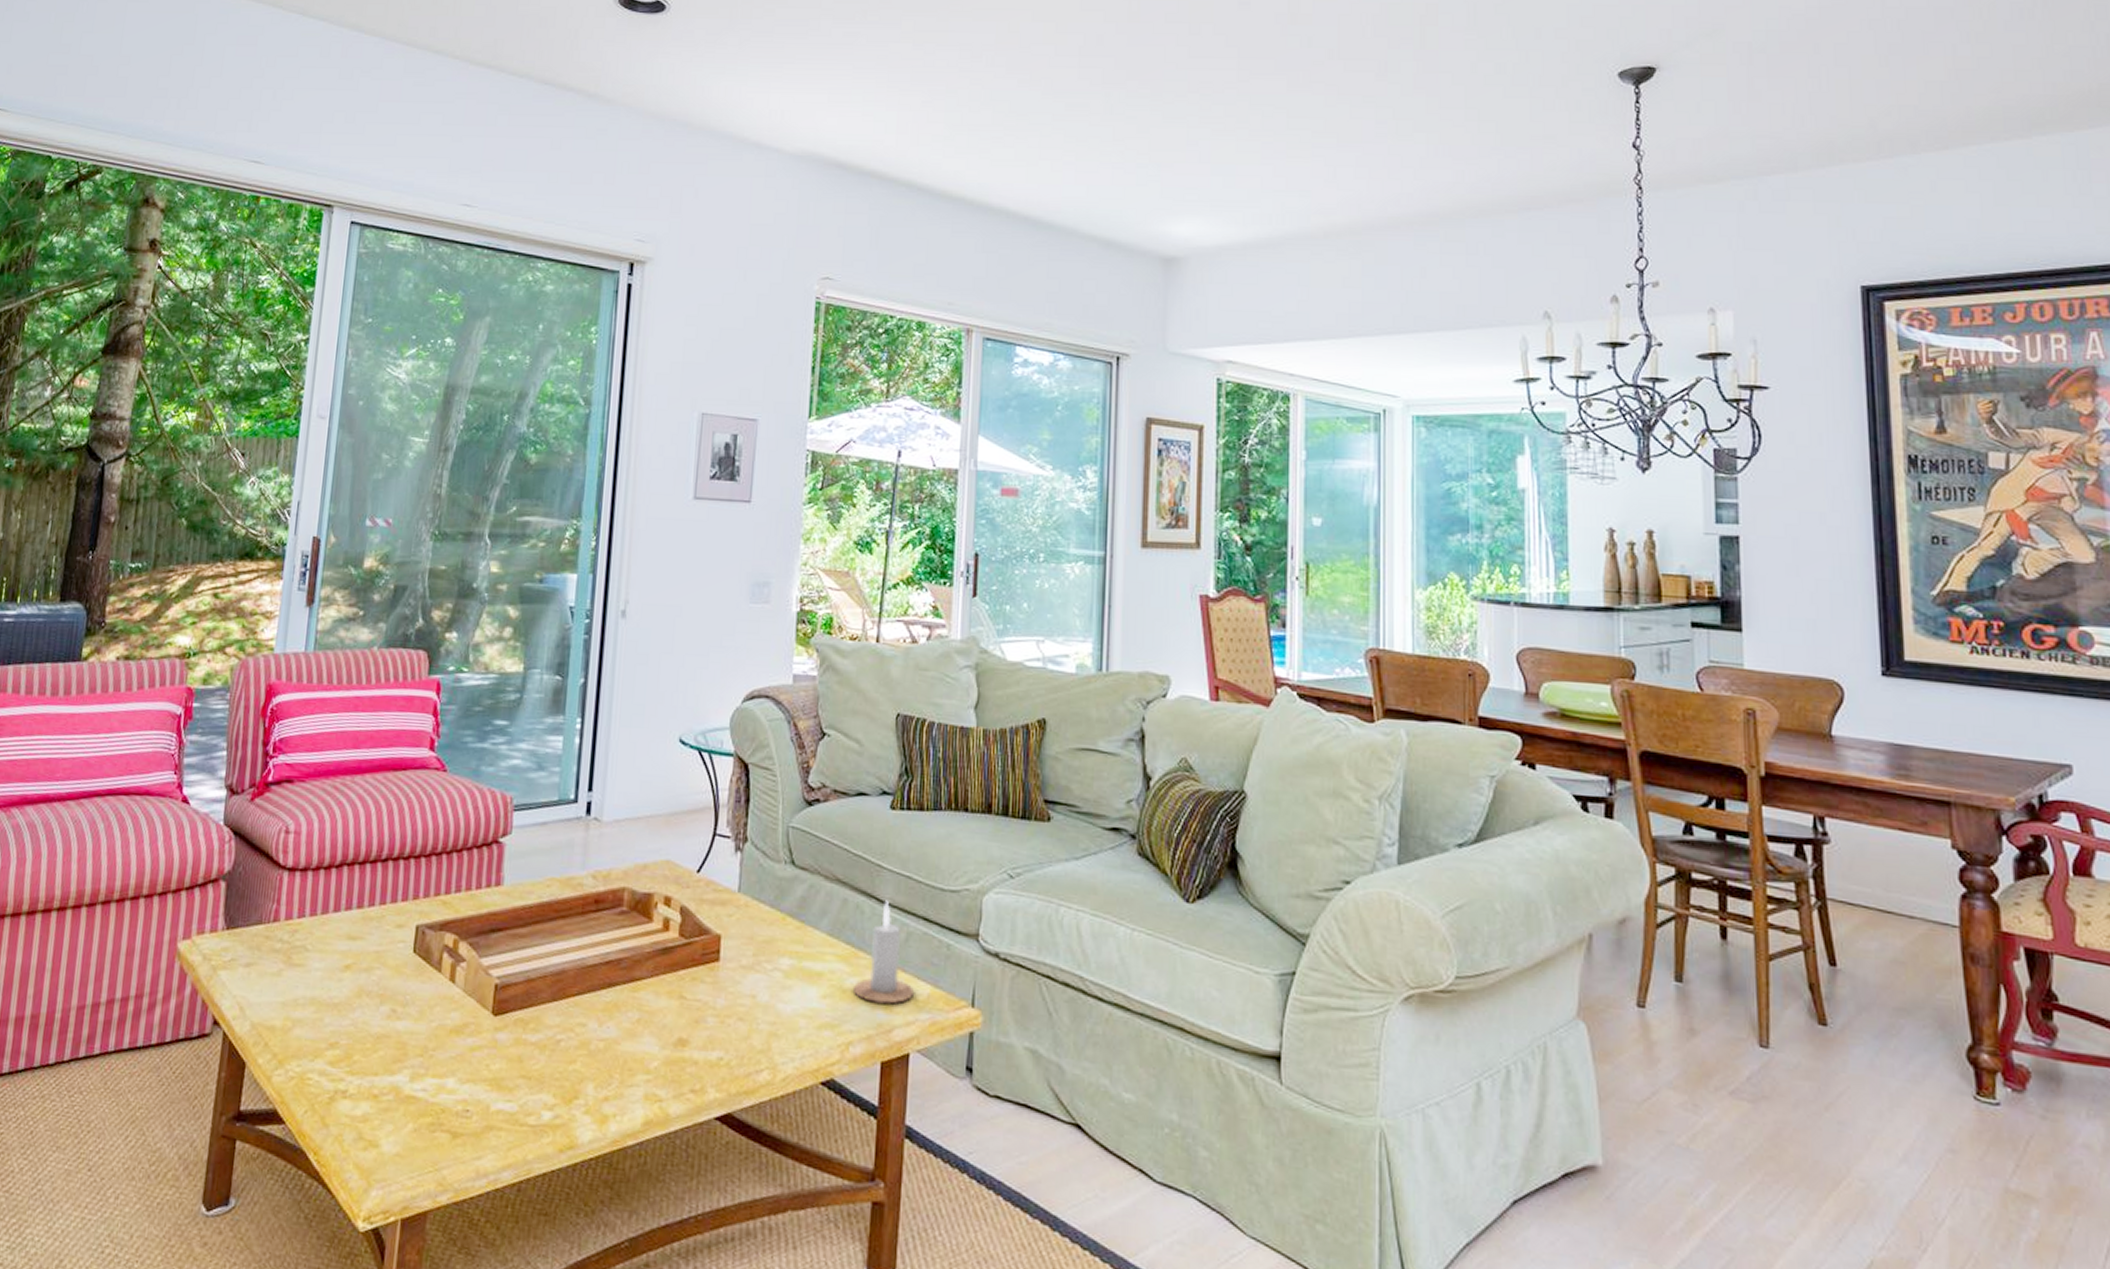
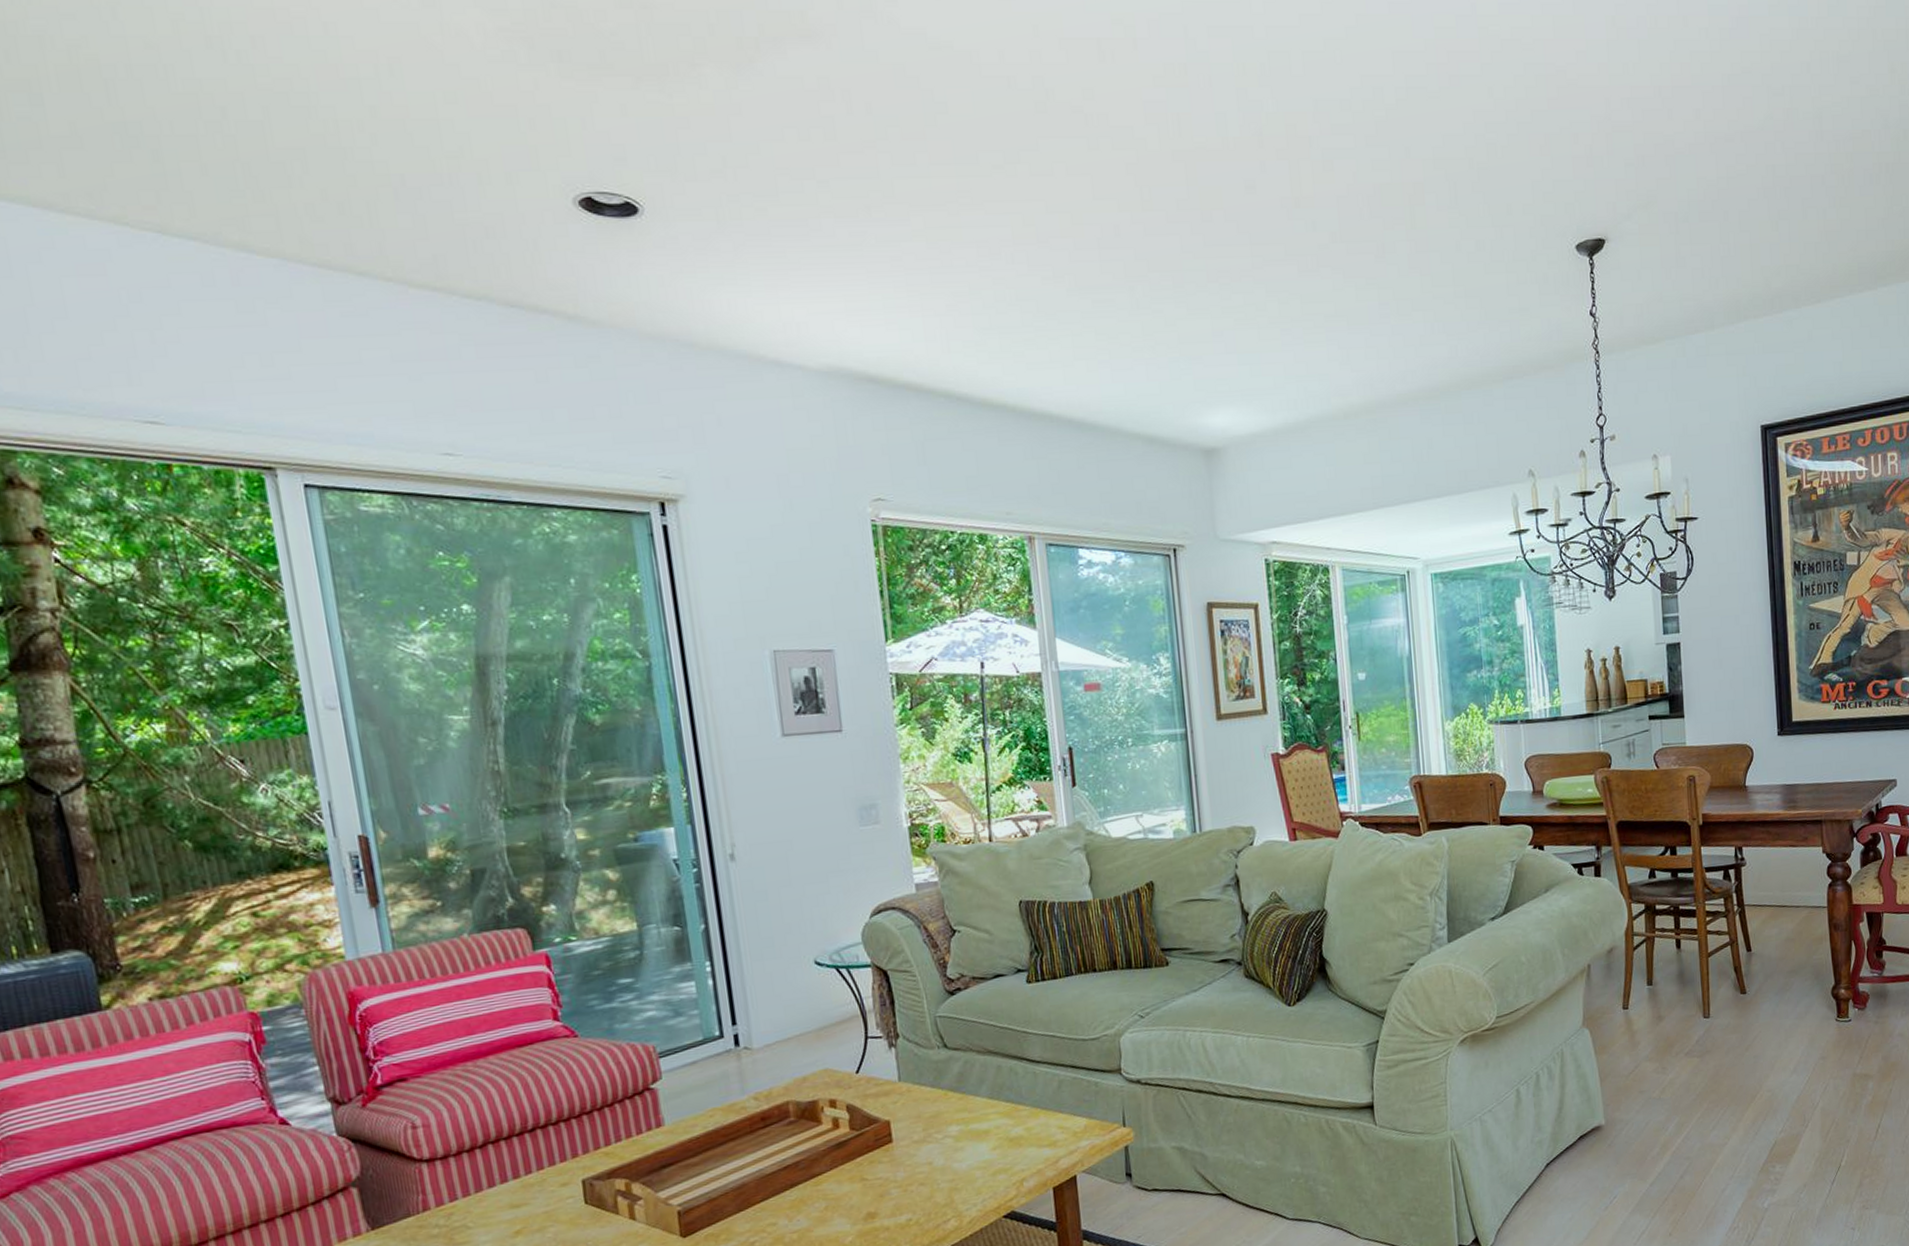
candle: present [852,900,915,1005] -> none [1018,1059,1073,1144]

